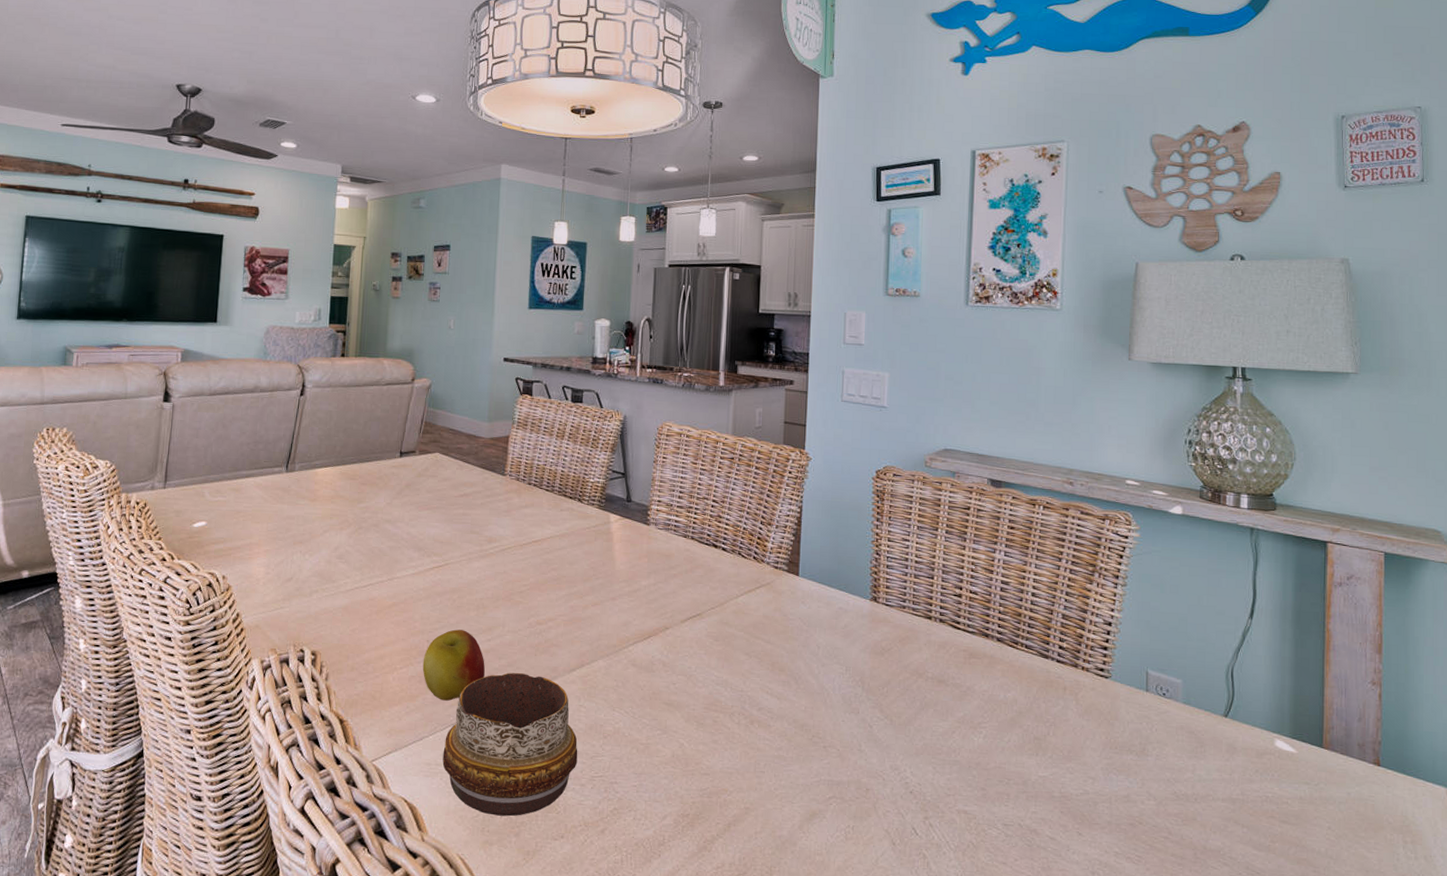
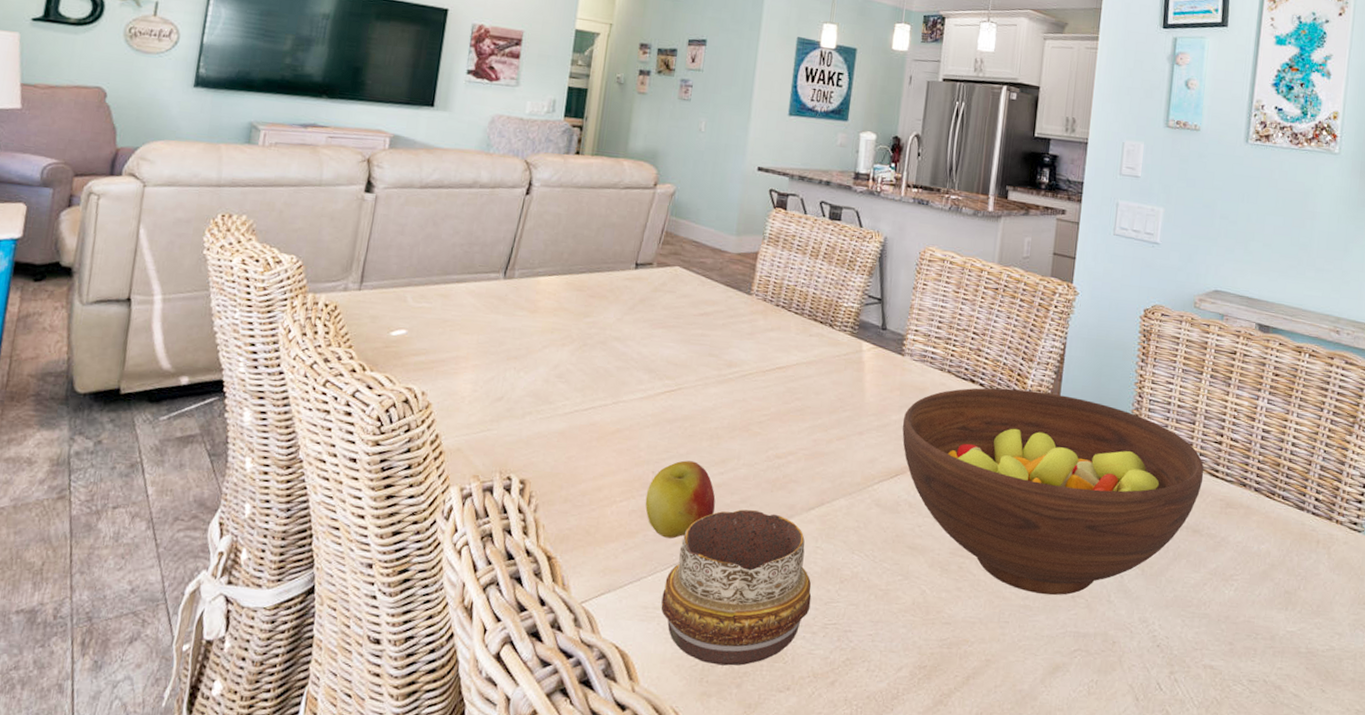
fruit bowl: none [651,551,945,746] -> present [902,387,1204,595]

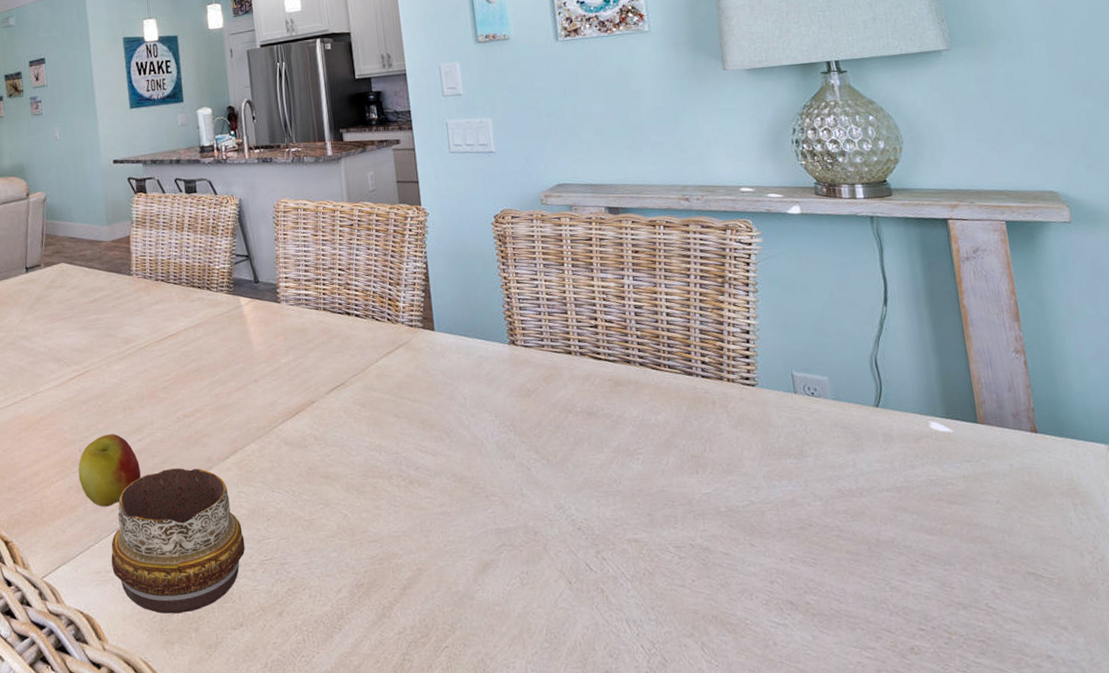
fruit bowl: present [902,387,1204,595] -> none [292,310,587,499]

